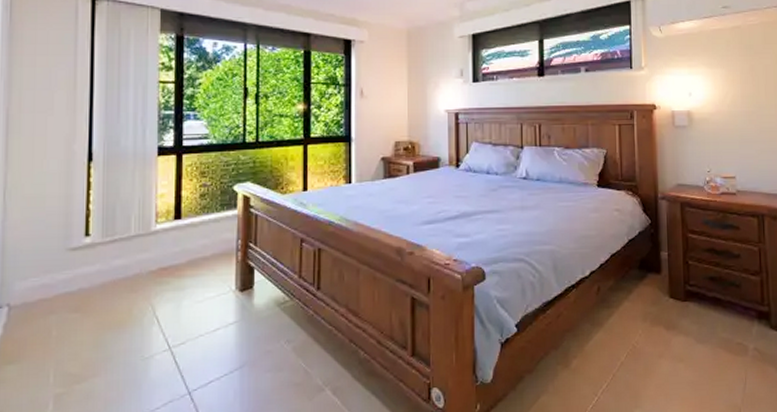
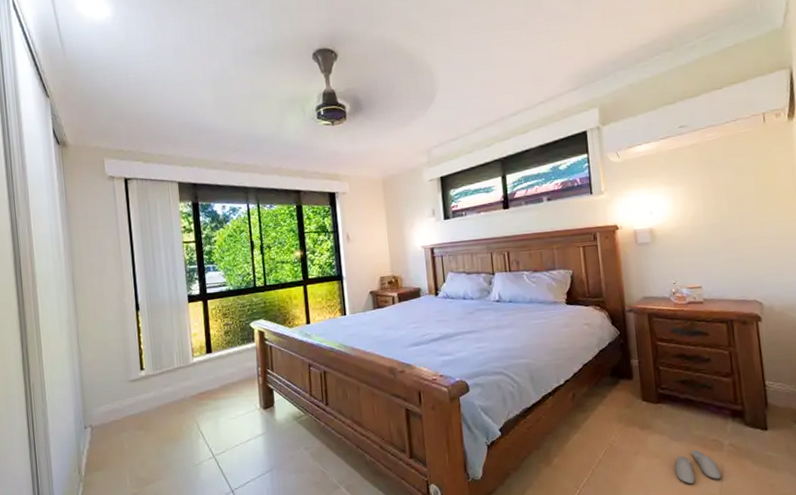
slippers: none [698,354,744,393] -> present [674,450,721,485]

